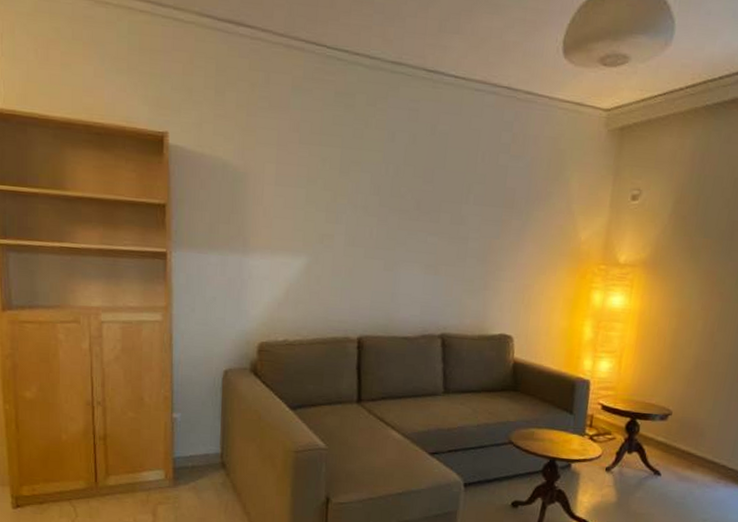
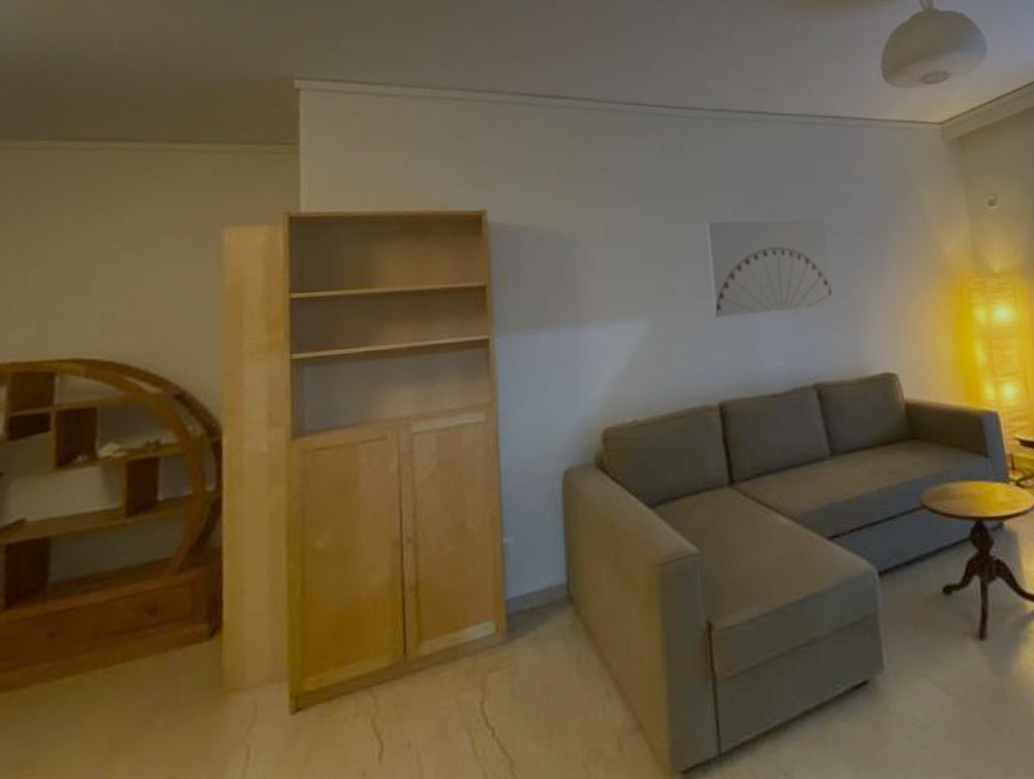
wall art: none [363,176,477,270] -> present [706,220,834,318]

